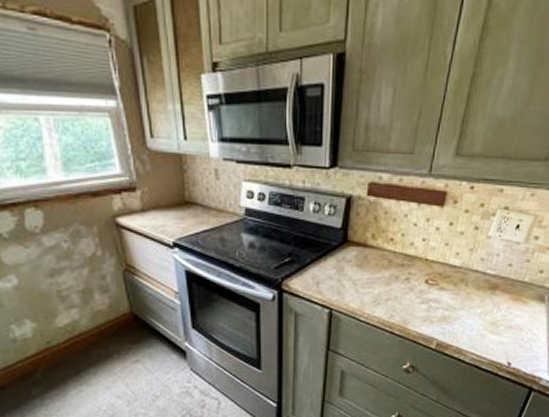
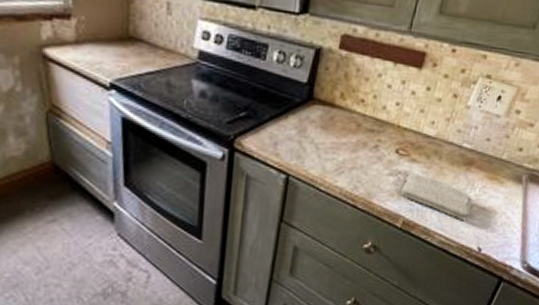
washcloth: none [433,300,500,340] -> present [401,173,473,221]

